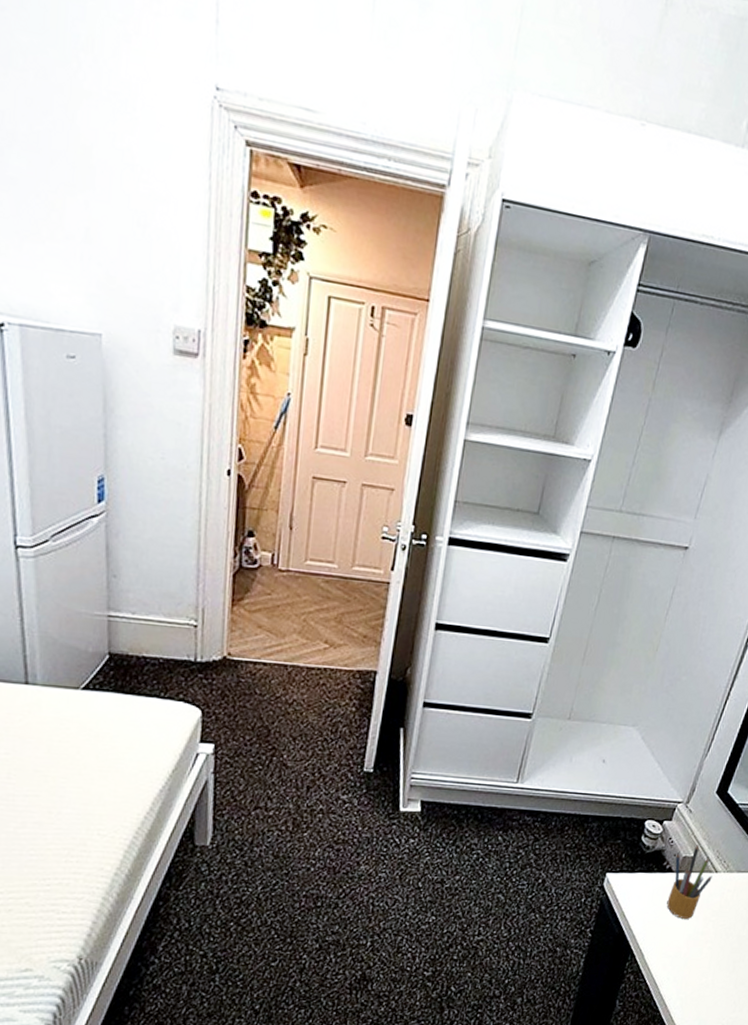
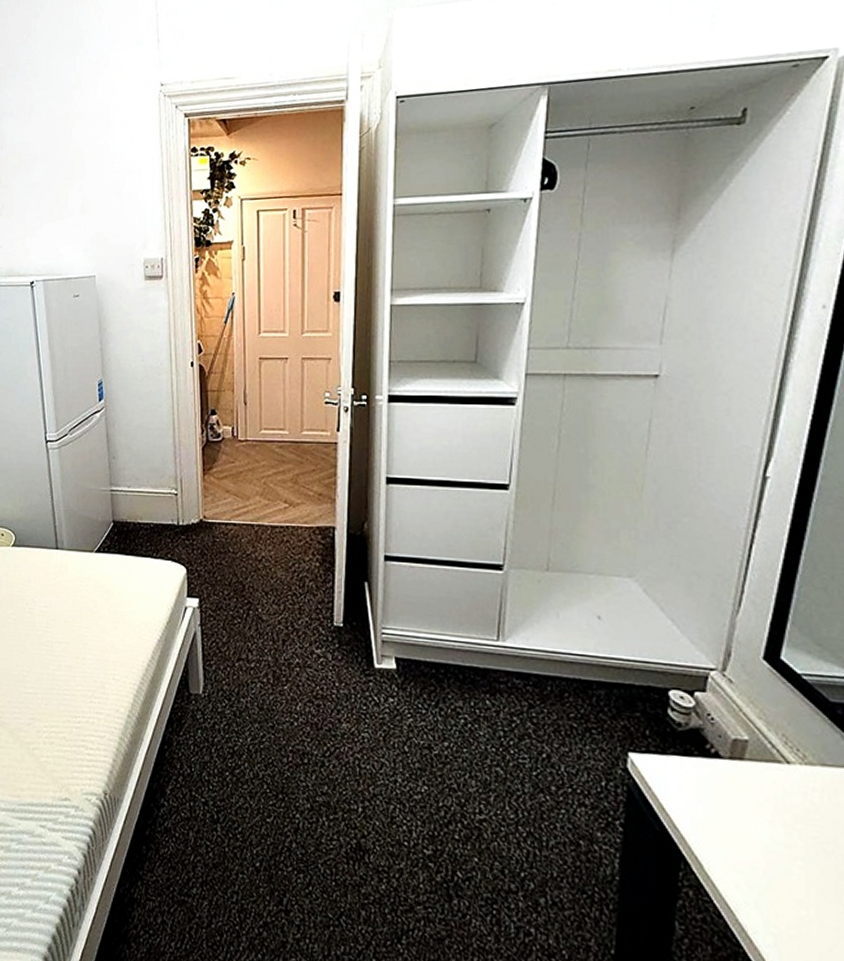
pencil box: present [666,843,712,919] -> none [721,723,783,823]

